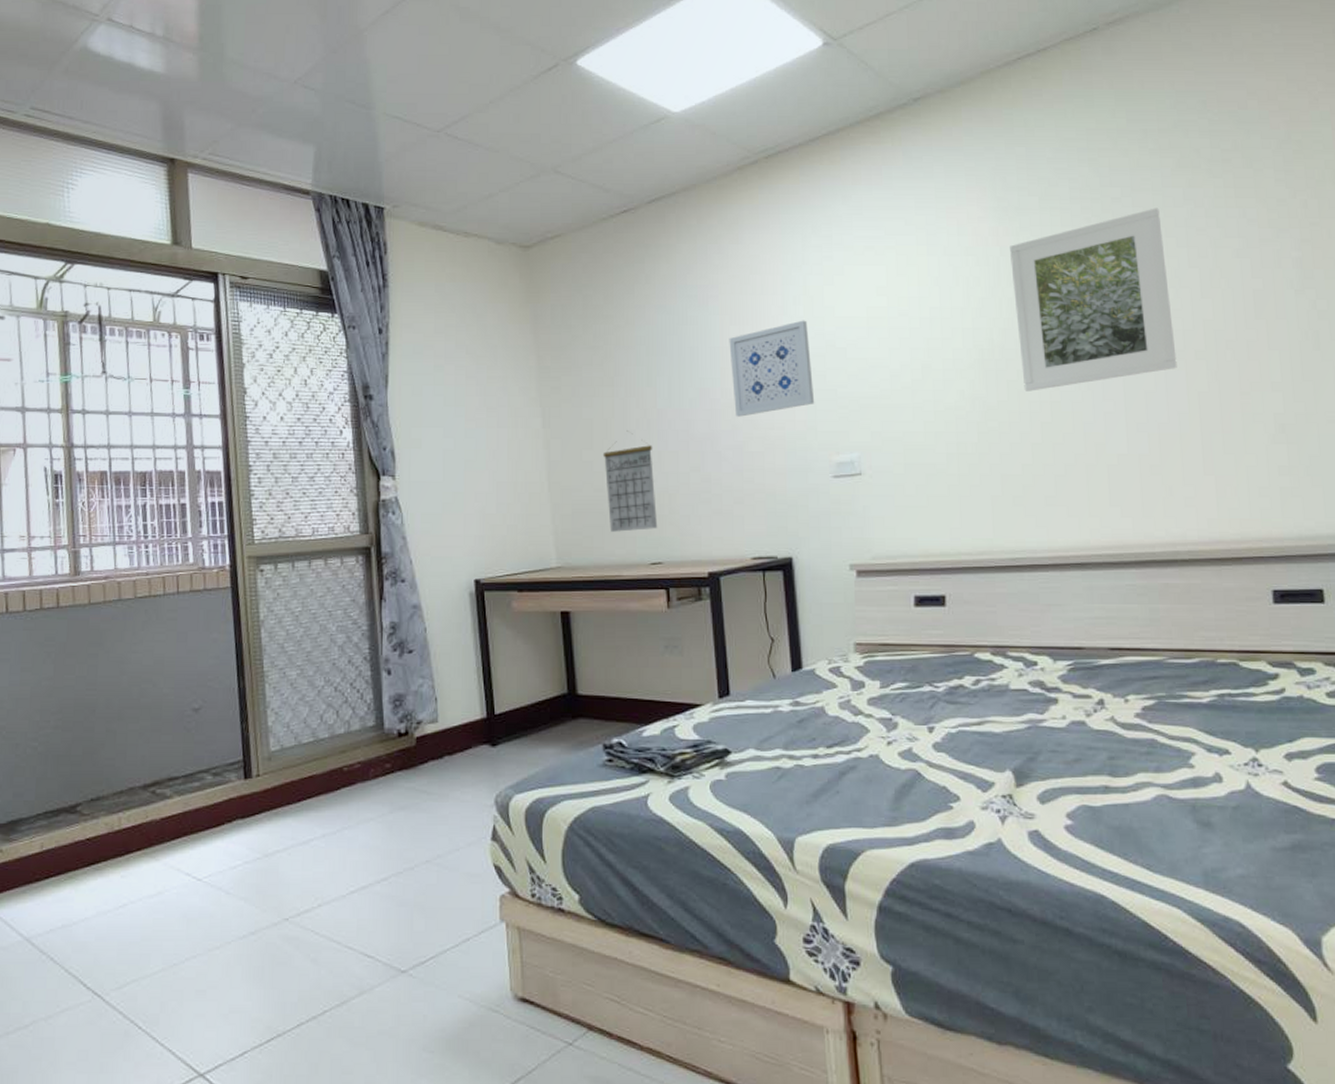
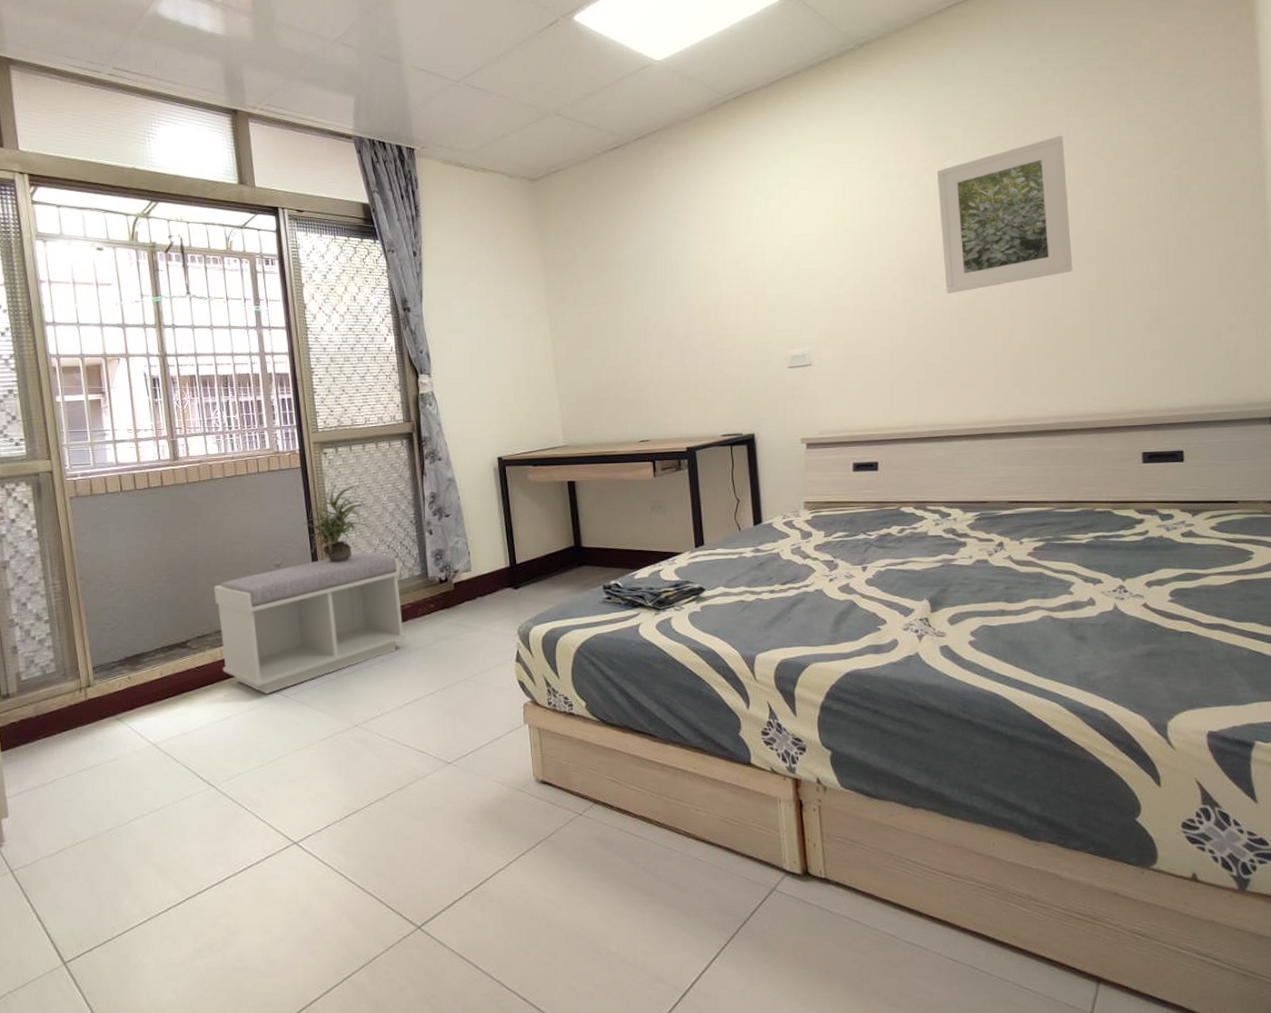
bench: none [114,695,354,877] -> present [214,552,406,695]
potted plant: none [229,610,314,708] -> present [302,485,370,562]
calendar: present [602,430,658,532] -> none [600,333,646,416]
wall art: present [729,320,815,417] -> none [703,237,774,320]

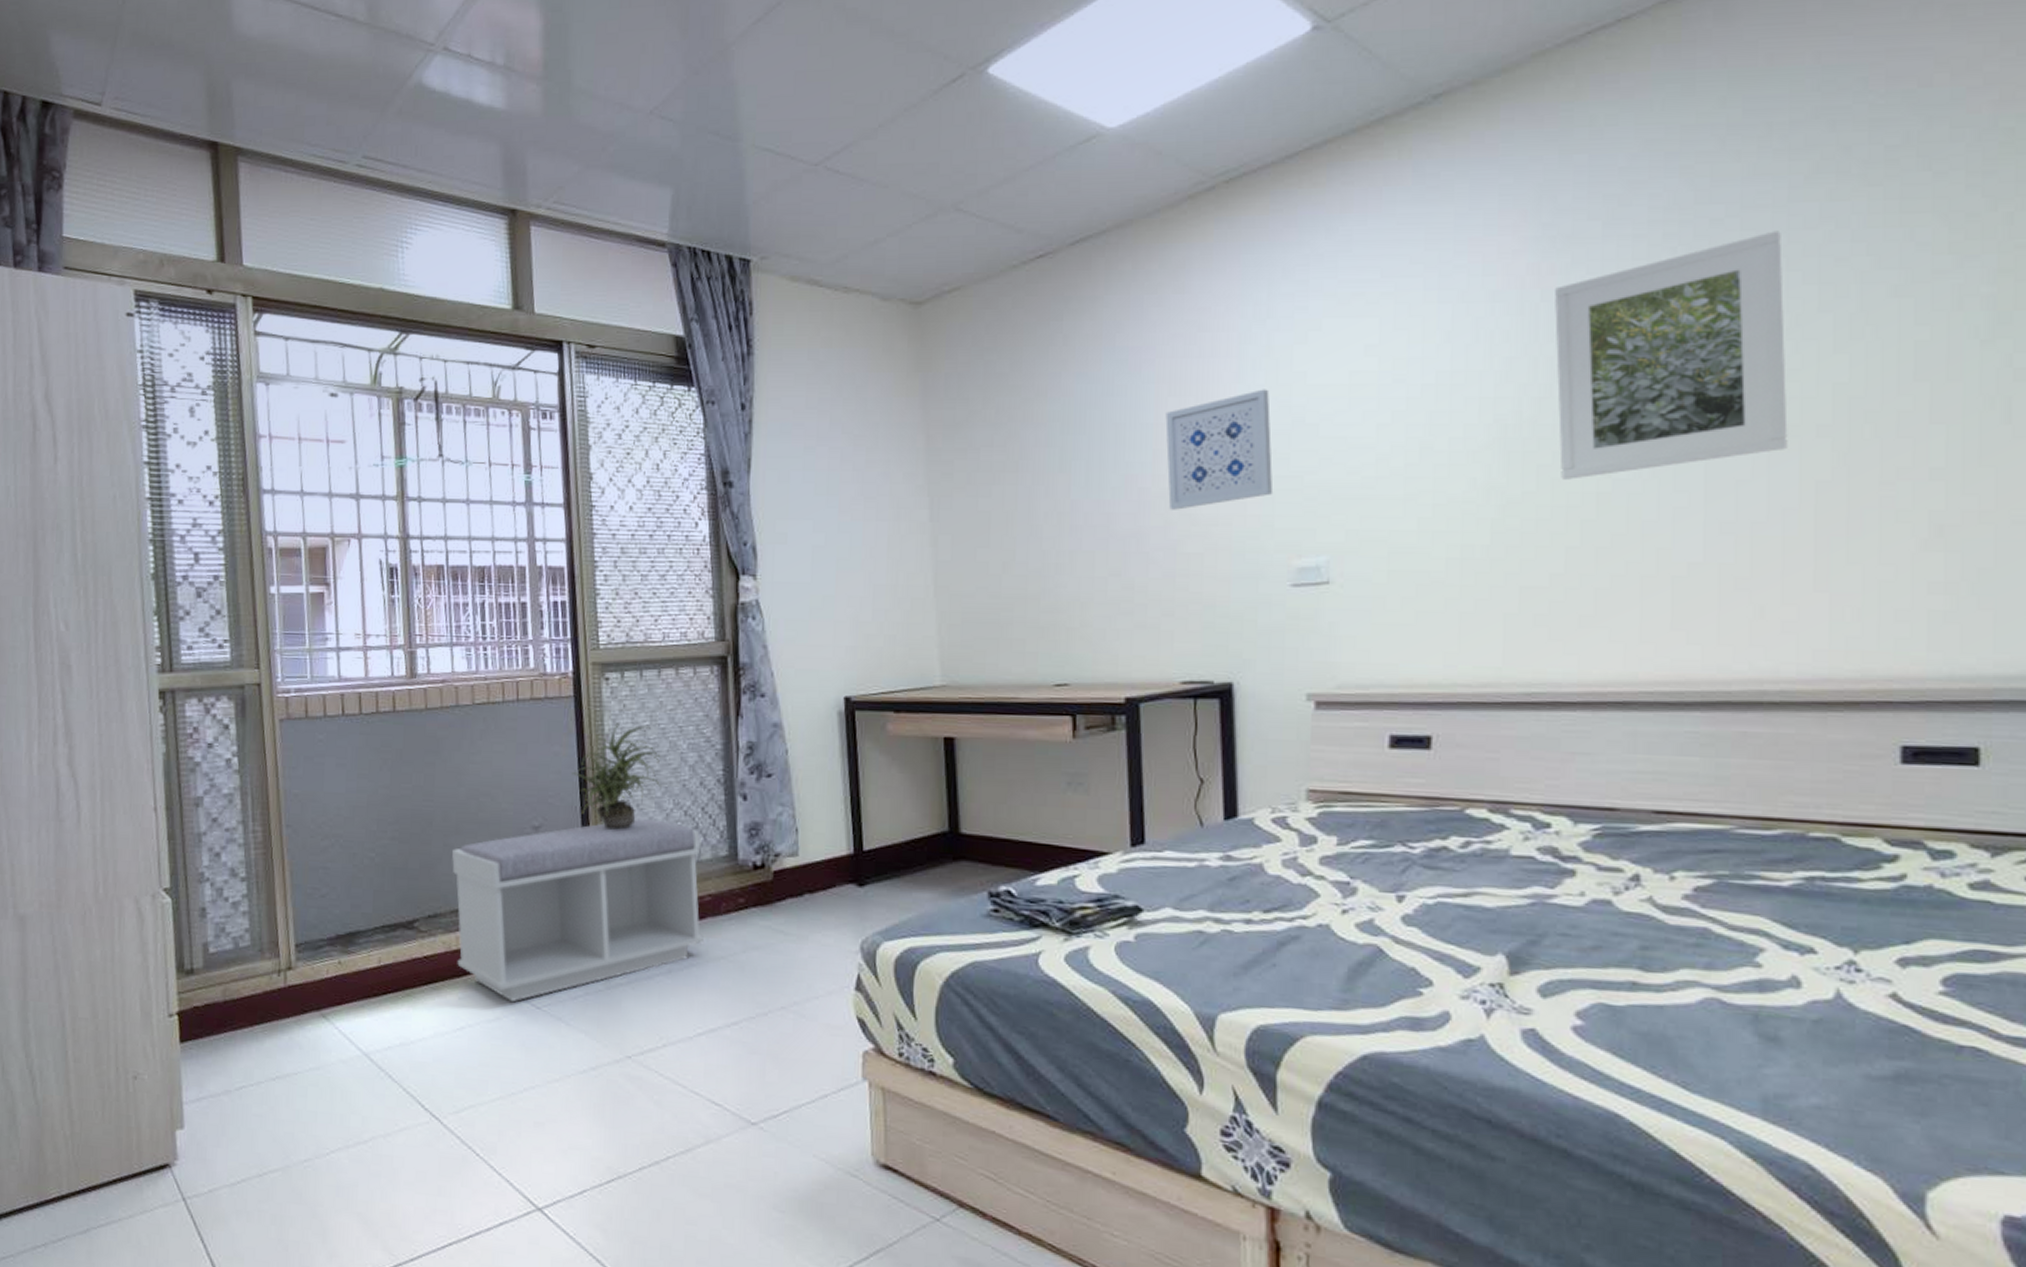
wall art: none [703,237,774,320] -> present [1165,389,1274,510]

